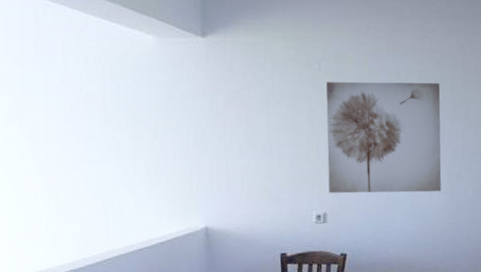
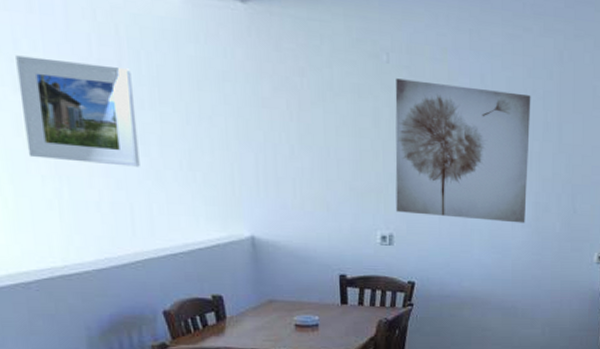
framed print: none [23,98,115,179] -> present [16,55,140,167]

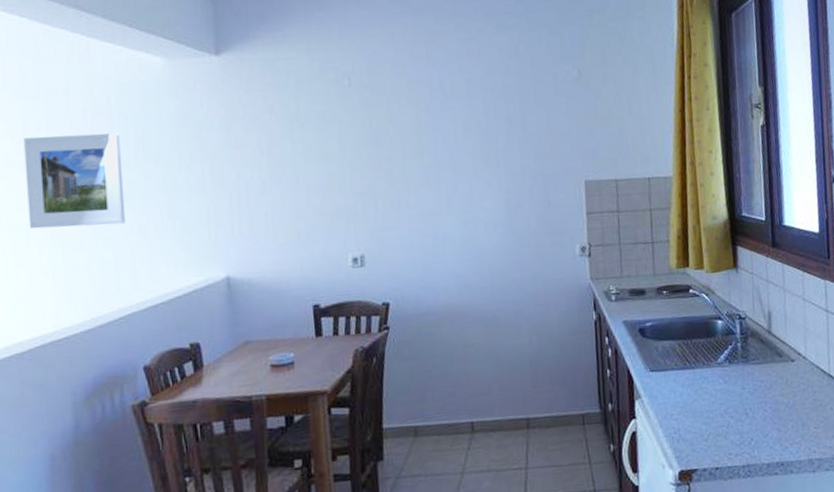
wall art: present [395,78,531,223] -> none [358,93,499,232]

